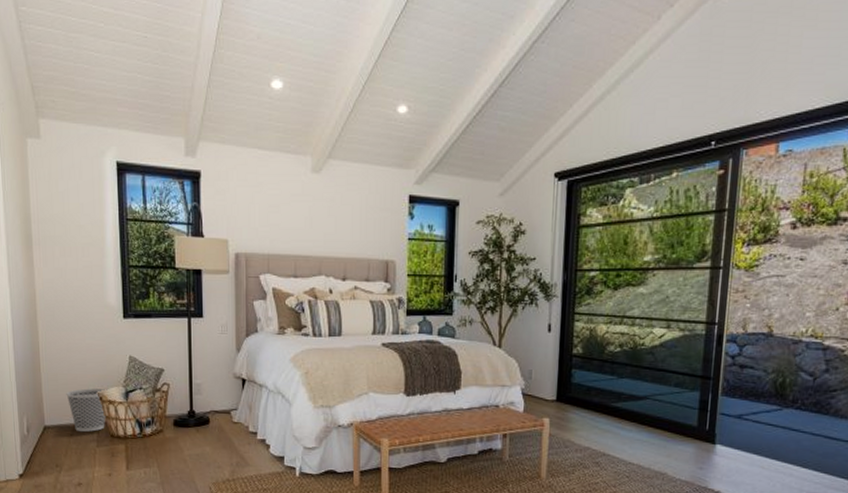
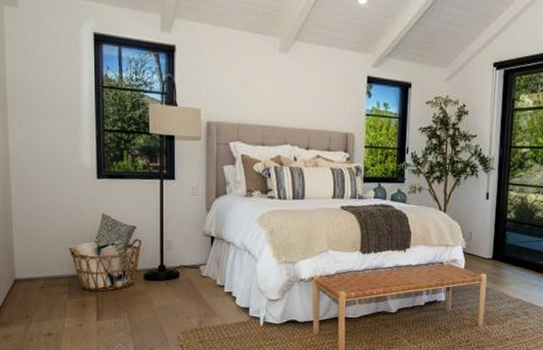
wastebasket: present [66,388,107,432] -> none [38,243,80,285]

